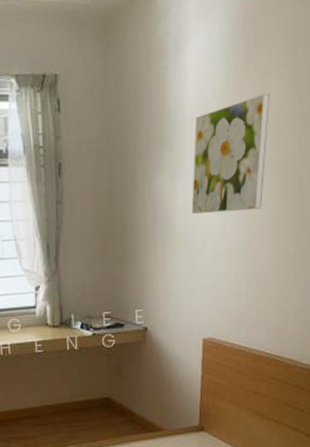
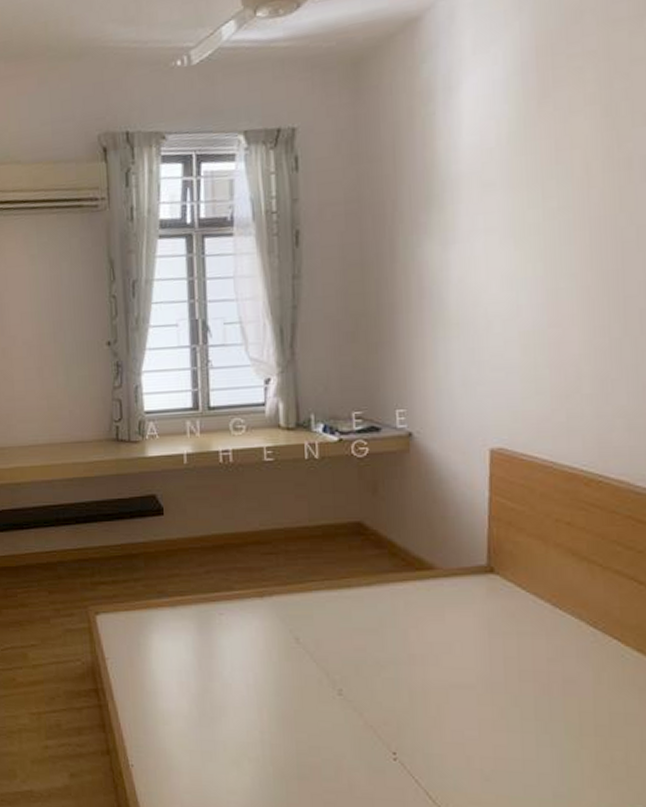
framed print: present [191,93,270,214] -> none [470,136,576,289]

